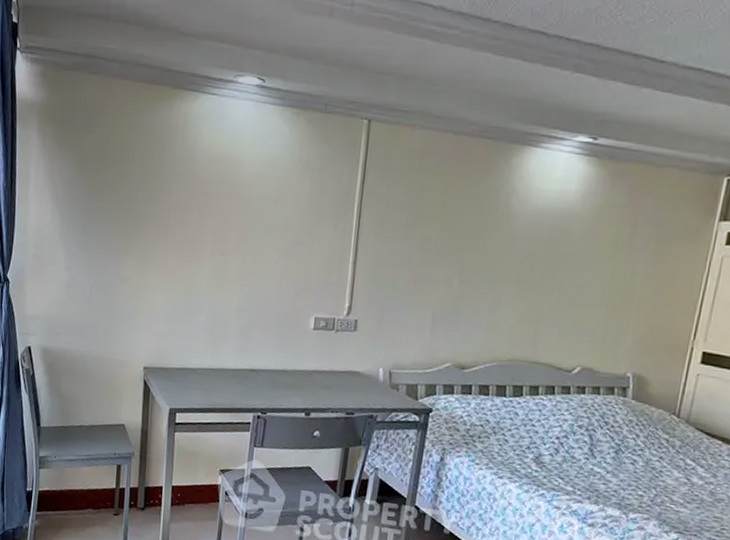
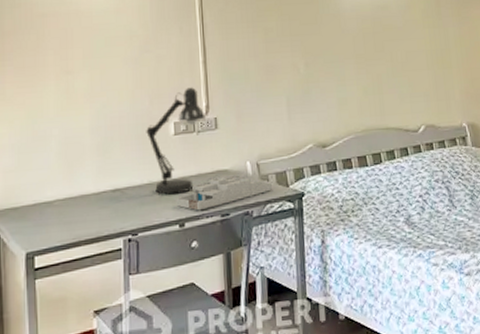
desk lamp: none [287,286,347,385] -> present [146,87,206,195]
desk organizer: none [305,377,401,405] -> present [176,174,272,211]

